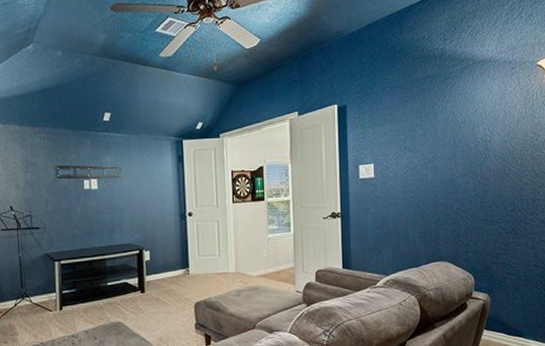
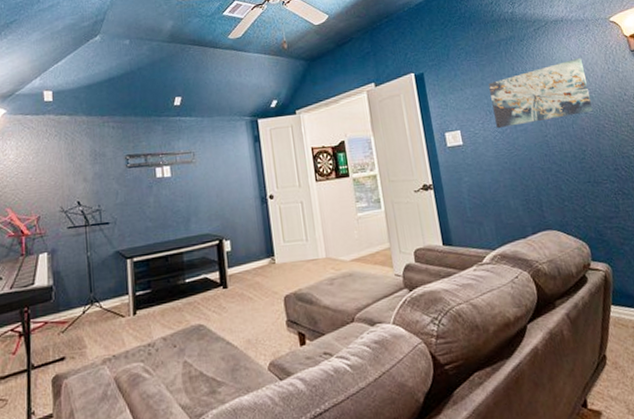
wall art: none [408,100,503,164] -> present [489,57,593,128]

